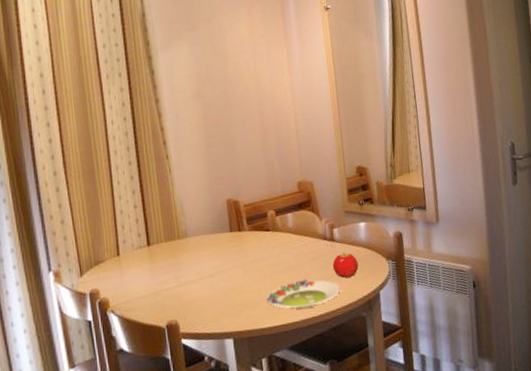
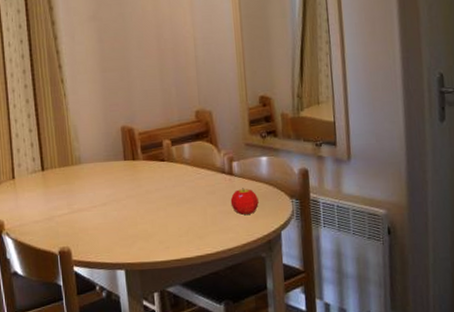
salad plate: present [266,279,341,309] -> none [159,213,239,244]

